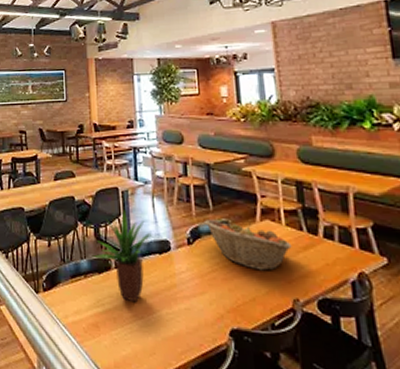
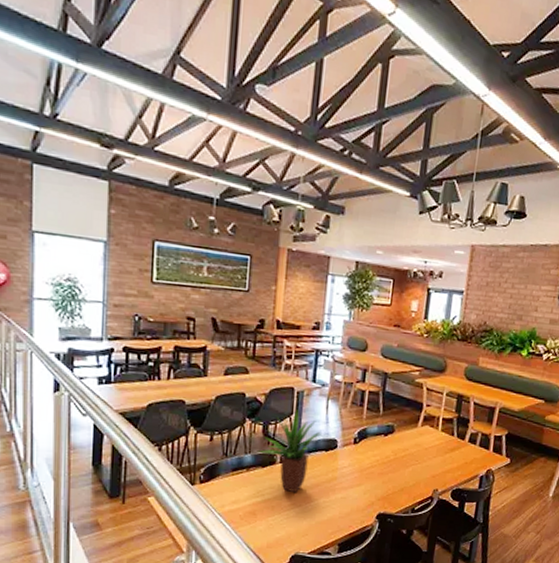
fruit basket: present [203,220,292,271] -> none [372,423,442,467]

